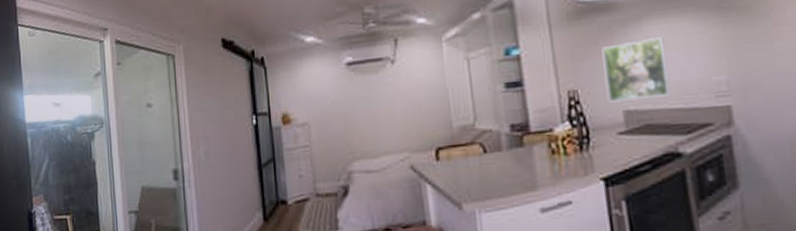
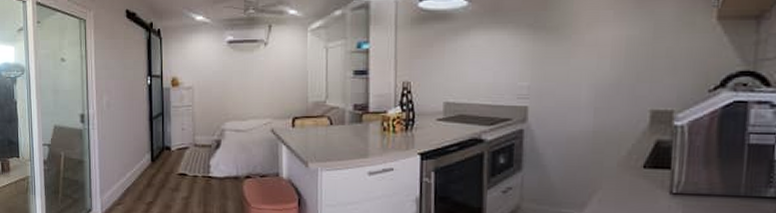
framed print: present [602,37,671,103] -> none [433,46,485,95]

